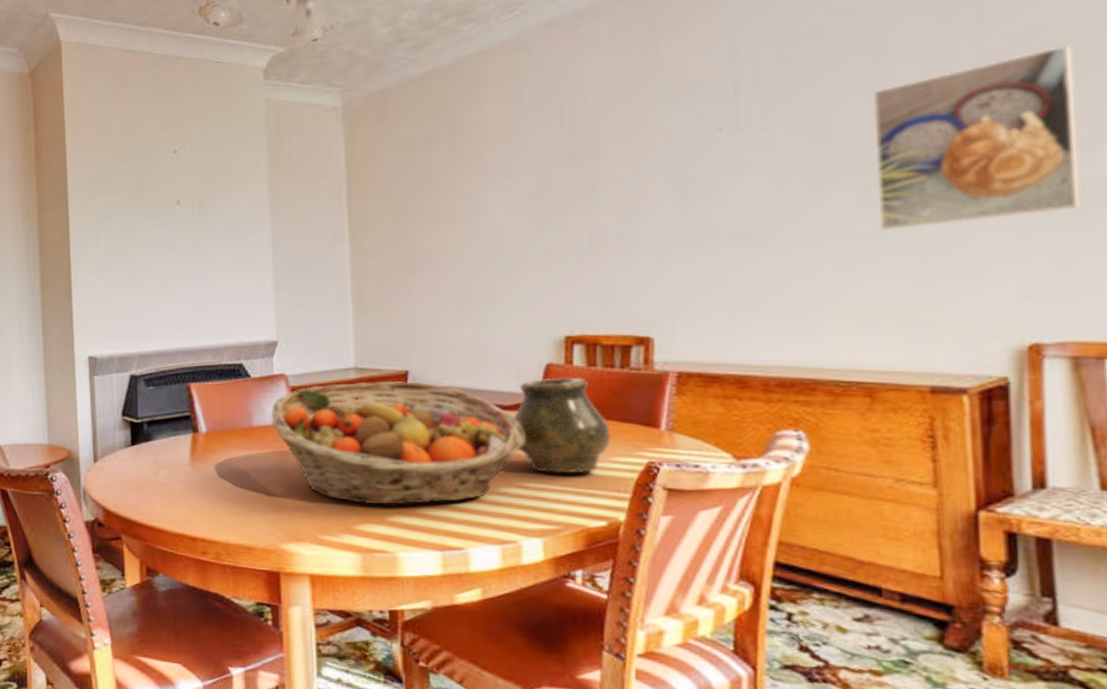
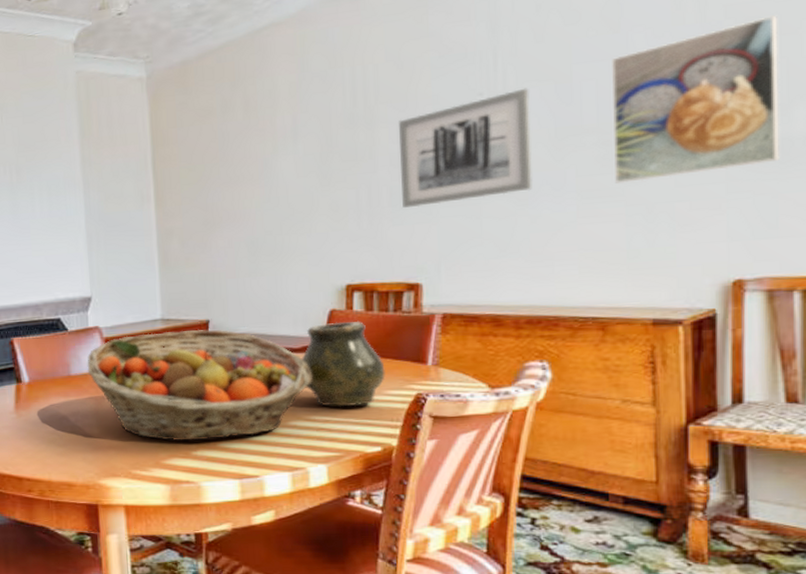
wall art: none [624,122,782,254] -> present [398,88,532,209]

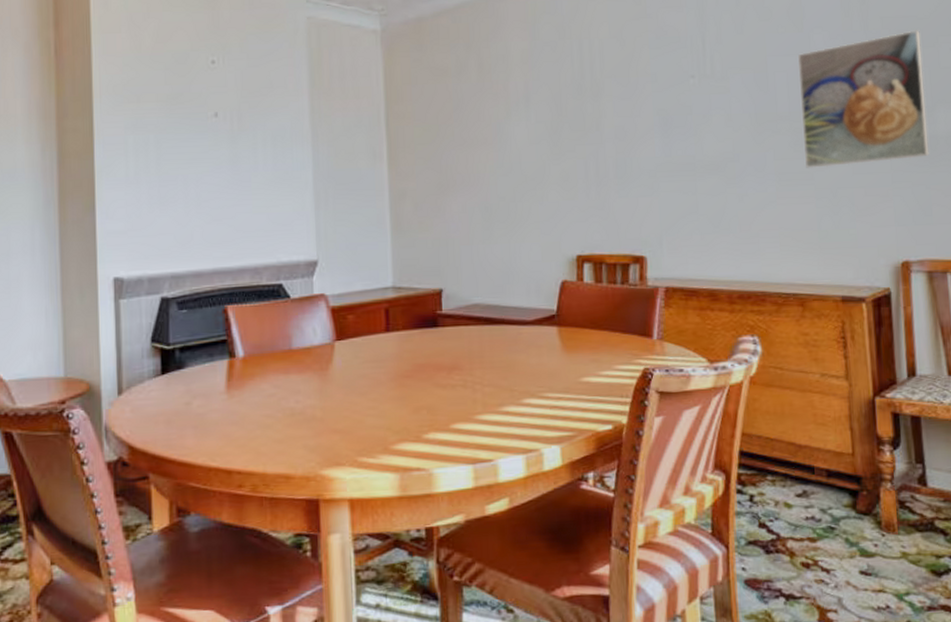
fruit basket: present [87,329,312,441] -> none [311,298,546,423]
vase: present [301,320,385,407] -> none [534,292,615,383]
wall art: present [398,88,532,209] -> none [621,74,739,181]

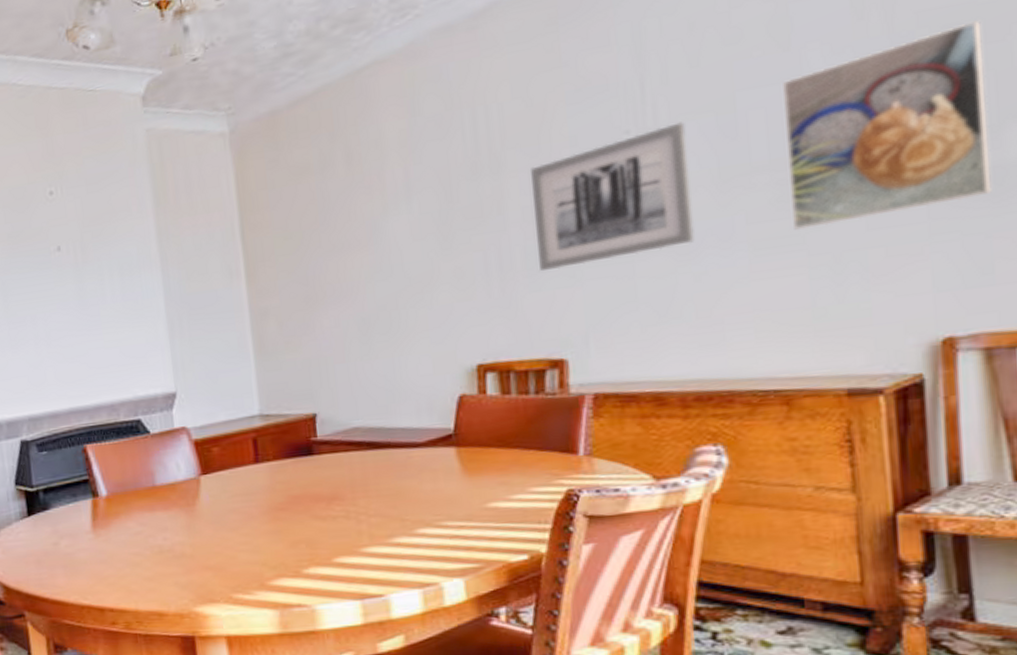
wall art: none [621,74,739,181] -> present [530,122,695,272]

